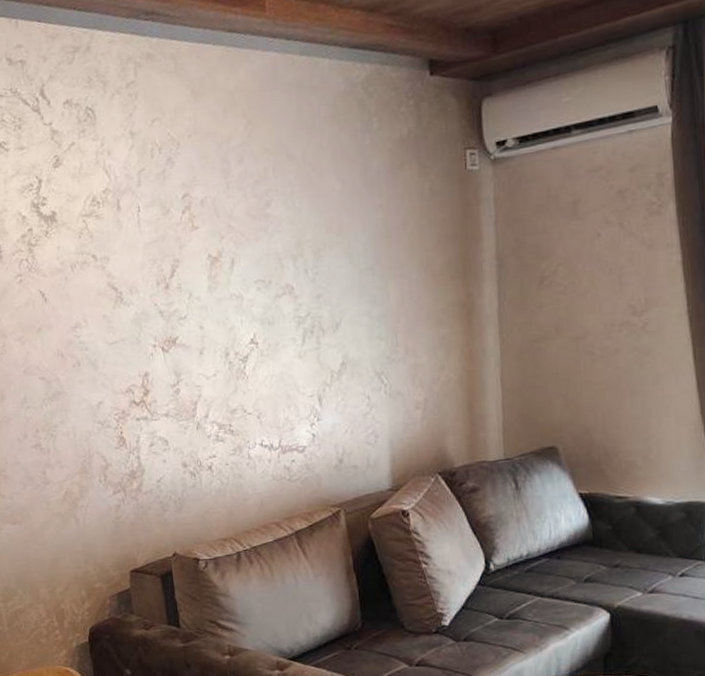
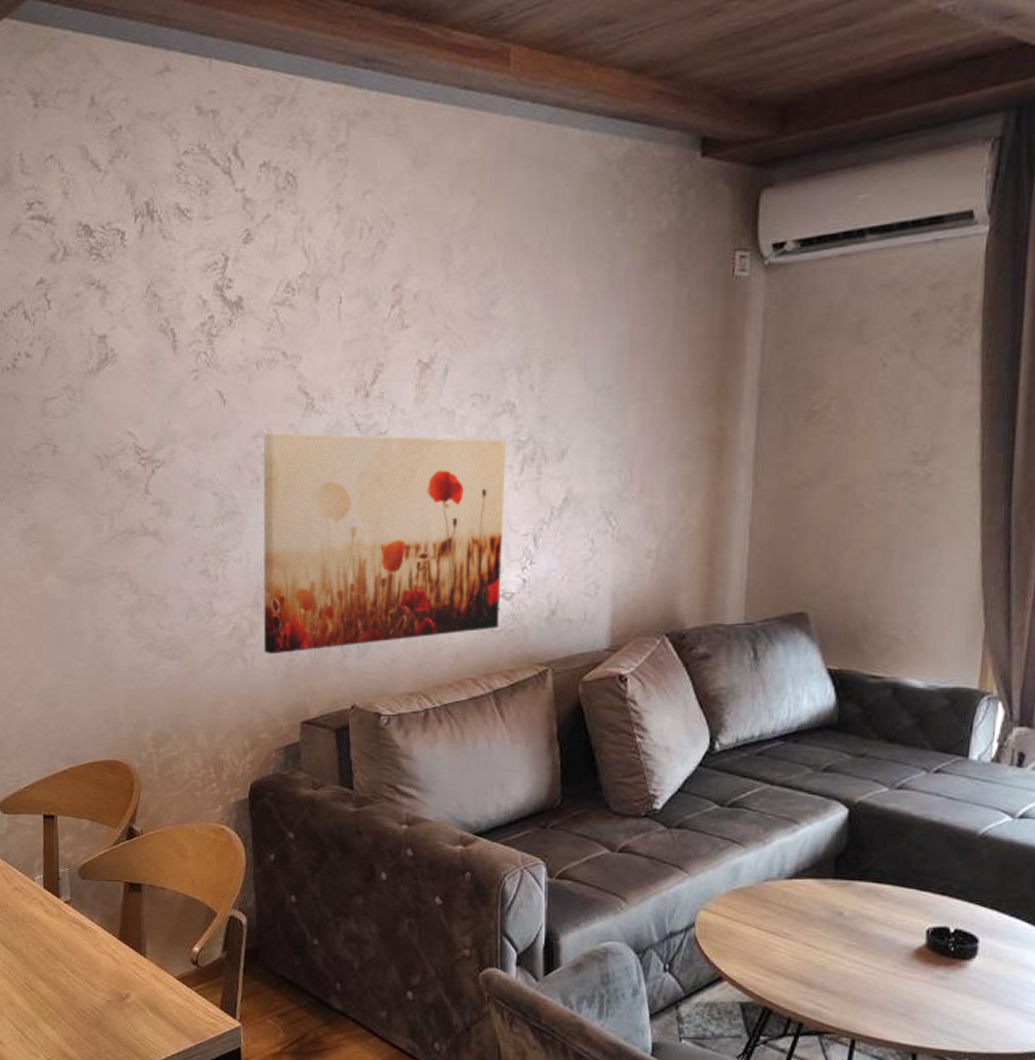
wall art: none [81,317,295,514] -> present [263,432,506,655]

